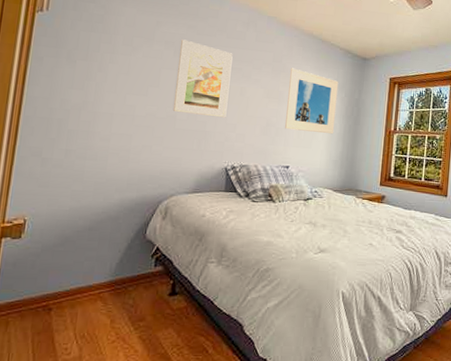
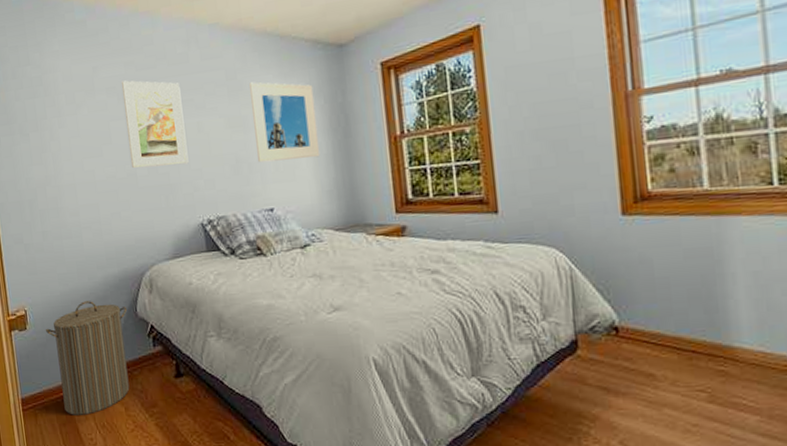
laundry hamper: none [42,218,136,325] -> present [45,301,130,415]

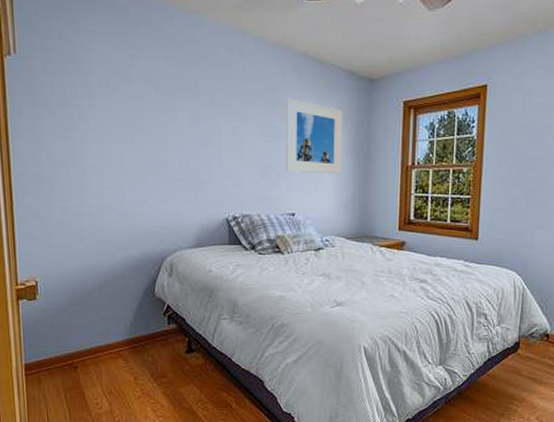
laundry hamper: present [45,301,130,415] -> none [56,278,144,382]
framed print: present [122,80,189,168] -> none [161,74,221,163]

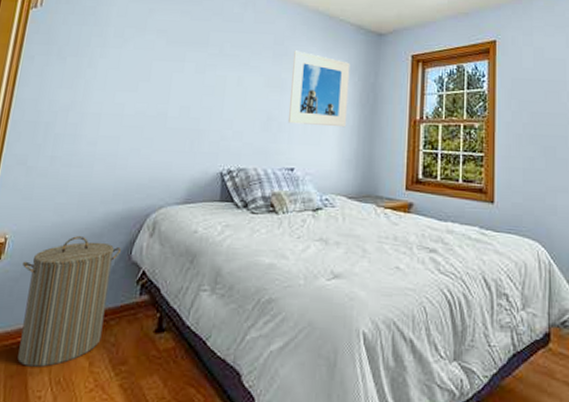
laundry hamper: none [56,278,144,382] -> present [17,236,121,367]

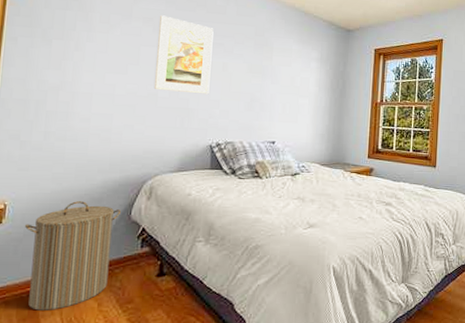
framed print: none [163,26,230,113] -> present [153,15,214,95]
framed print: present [287,50,350,128] -> none [268,41,323,108]

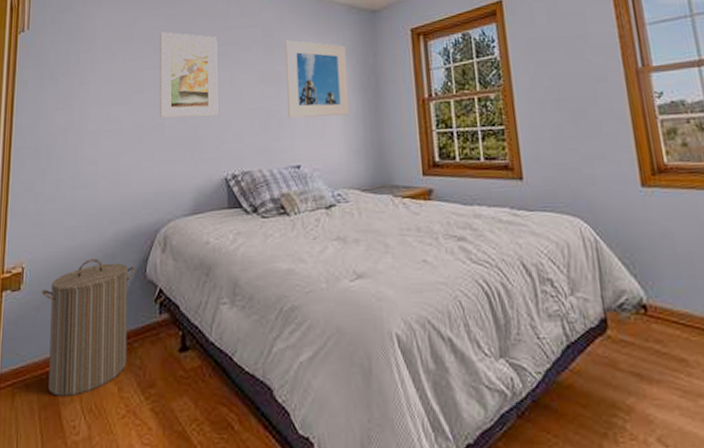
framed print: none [268,41,323,108] -> present [285,40,350,118]

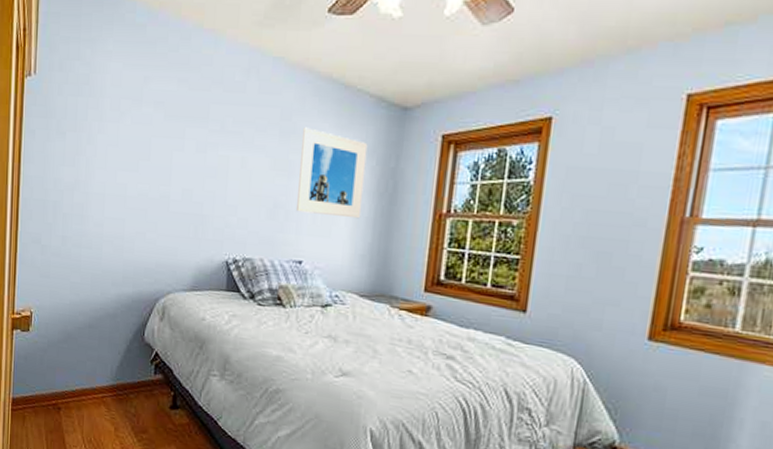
laundry hamper: present [41,259,135,396] -> none [48,315,134,427]
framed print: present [159,31,219,118] -> none [165,97,231,198]

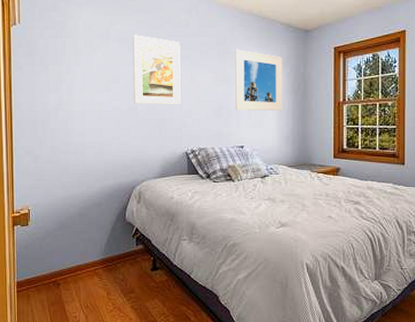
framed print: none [165,97,231,198] -> present [132,34,181,105]

